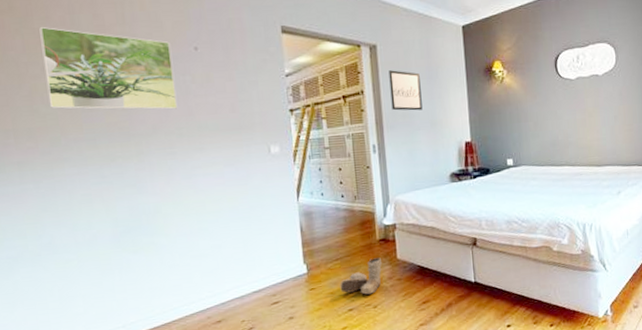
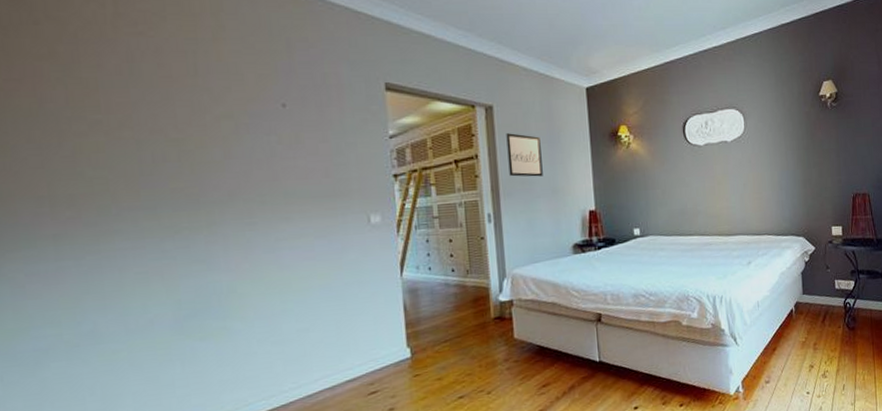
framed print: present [39,26,178,110] -> none [88,75,260,174]
boots: present [340,257,383,295] -> none [448,337,498,380]

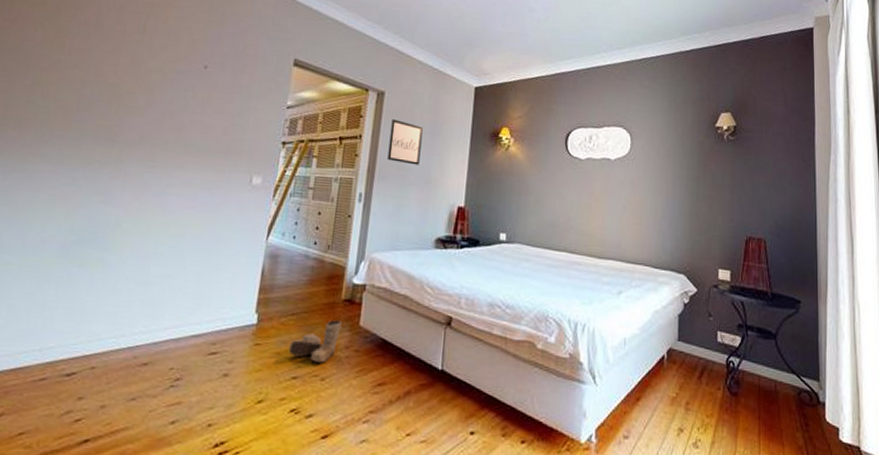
boots: none [448,337,498,380] -> present [288,320,342,363]

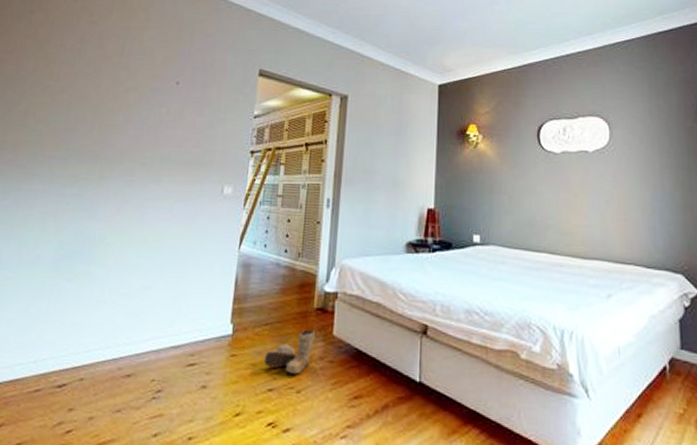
wall art: present [387,119,423,165] -> none [353,122,388,168]

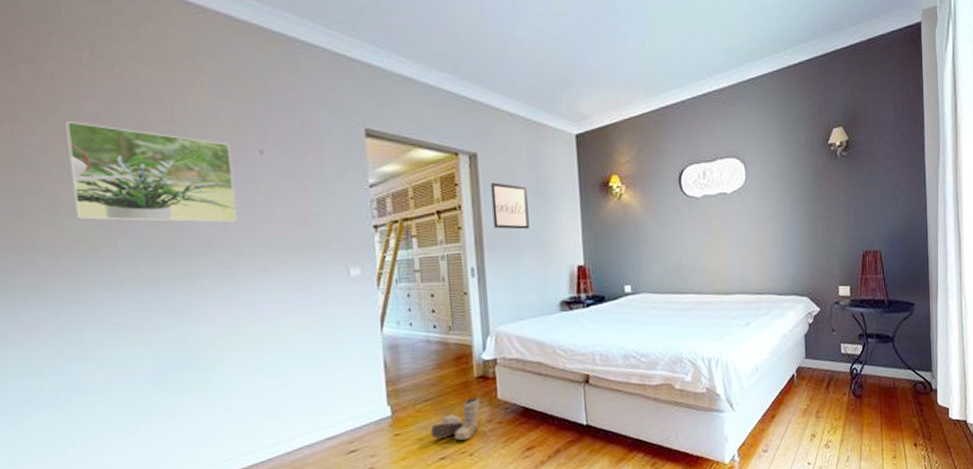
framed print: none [38,51,157,138] -> present [65,120,238,223]
wall art: none [353,122,388,168] -> present [491,183,529,230]

